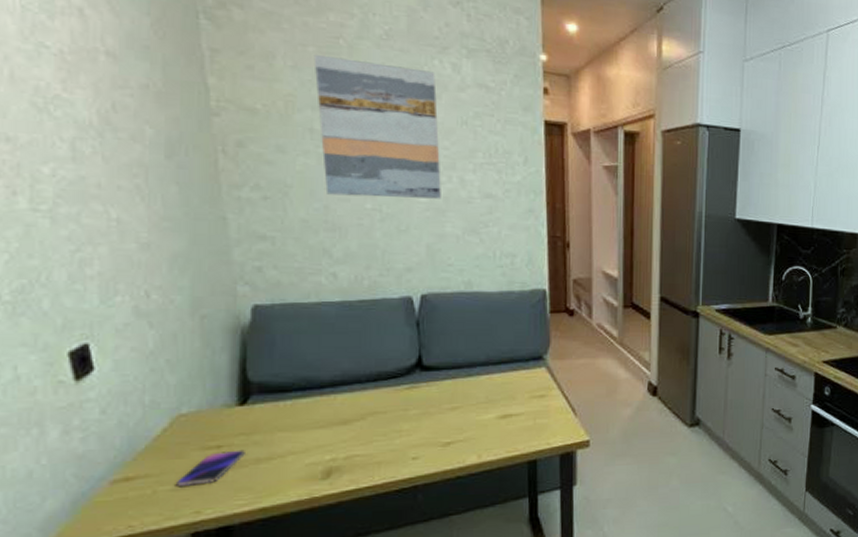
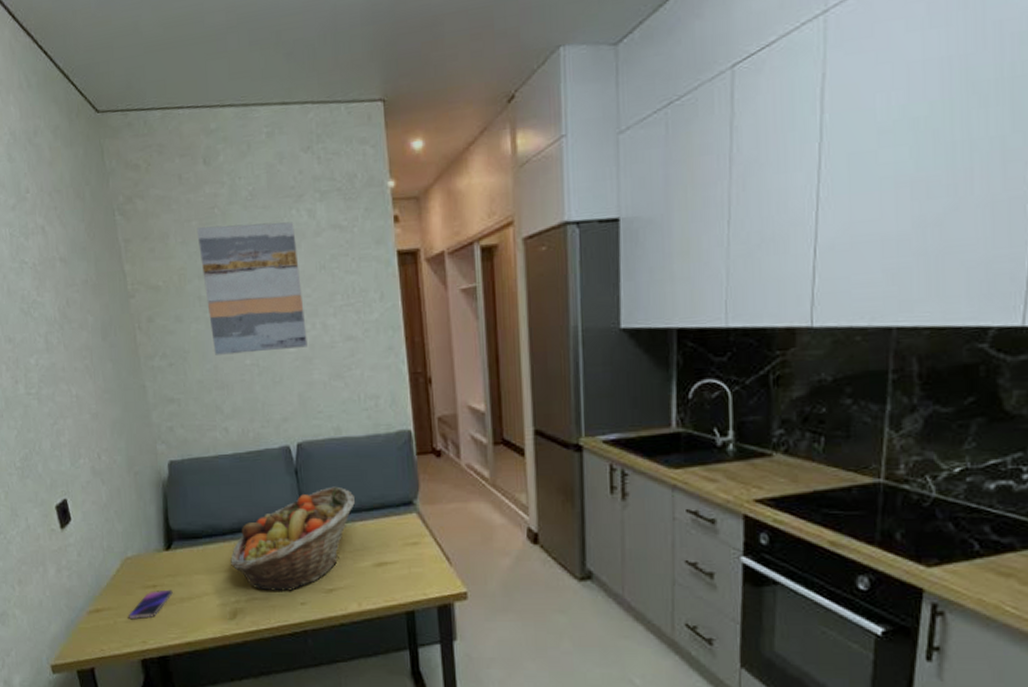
fruit basket: none [328,340,483,447] -> present [230,486,356,591]

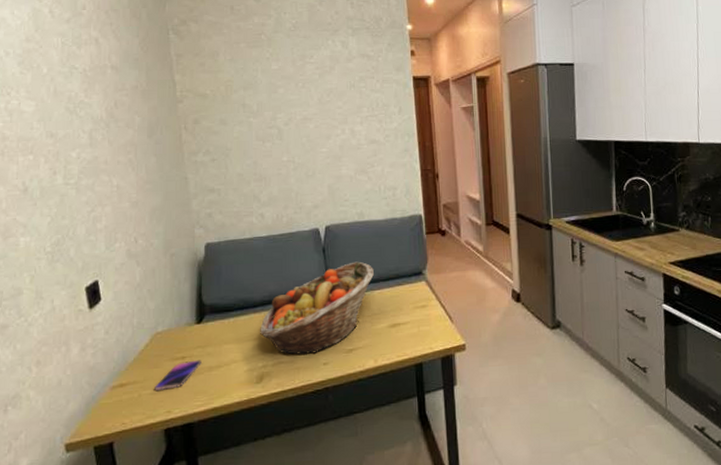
wall art: present [196,221,307,355] -> none [244,48,337,153]

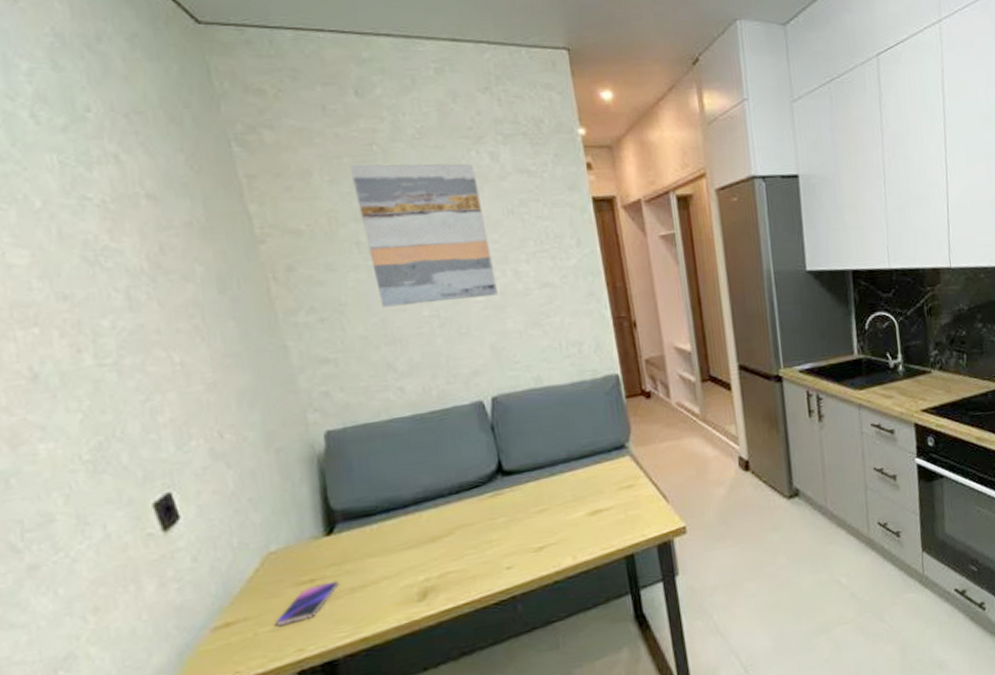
wall art: none [244,48,337,153] -> present [349,163,498,307]
fruit basket: present [260,261,375,355] -> none [415,438,564,562]

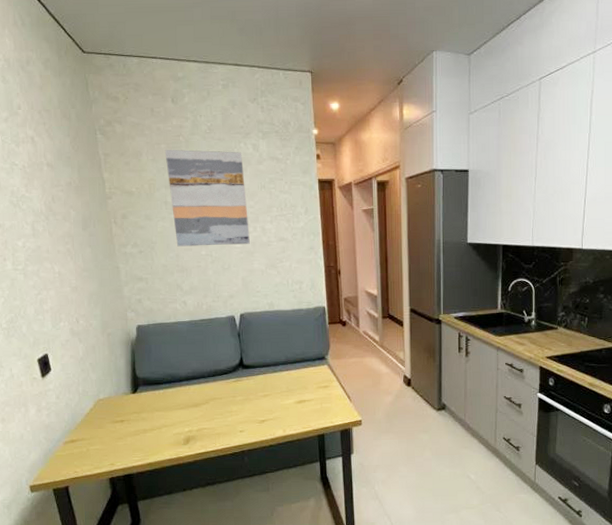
smartphone: present [276,580,339,626] -> none [100,423,137,447]

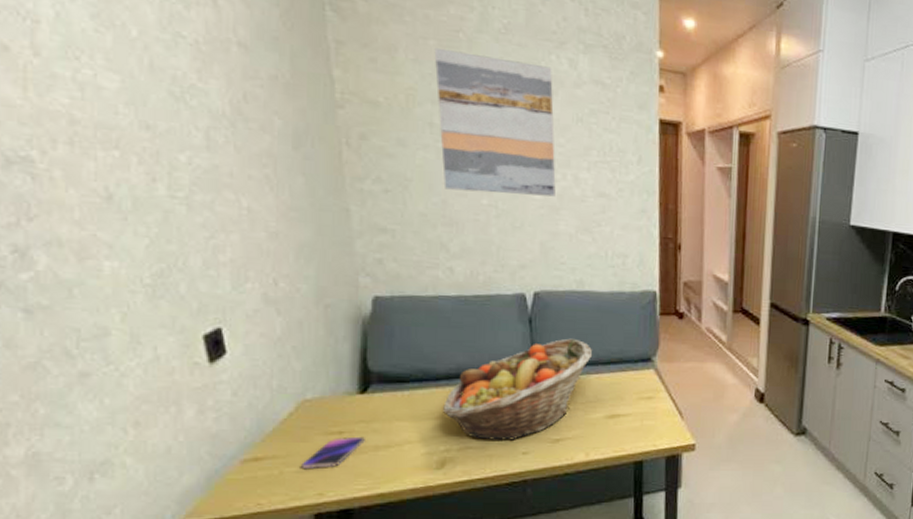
smartphone: none [100,423,137,447] -> present [301,436,365,468]
fruit basket: none [185,346,284,423] -> present [443,338,593,440]

